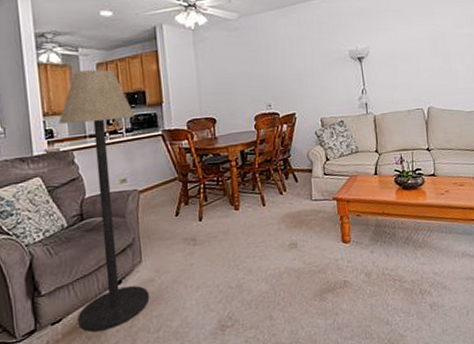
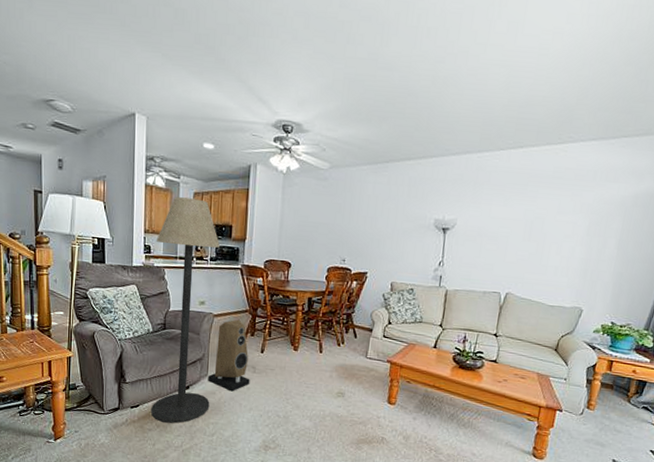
speaker: none [142,190,193,274] -> present [208,319,250,392]

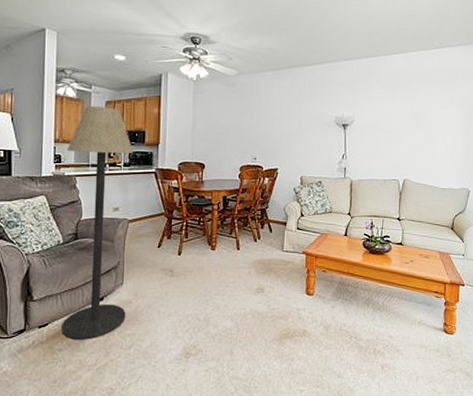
speaker: present [208,319,250,392] -> none [123,223,168,299]

